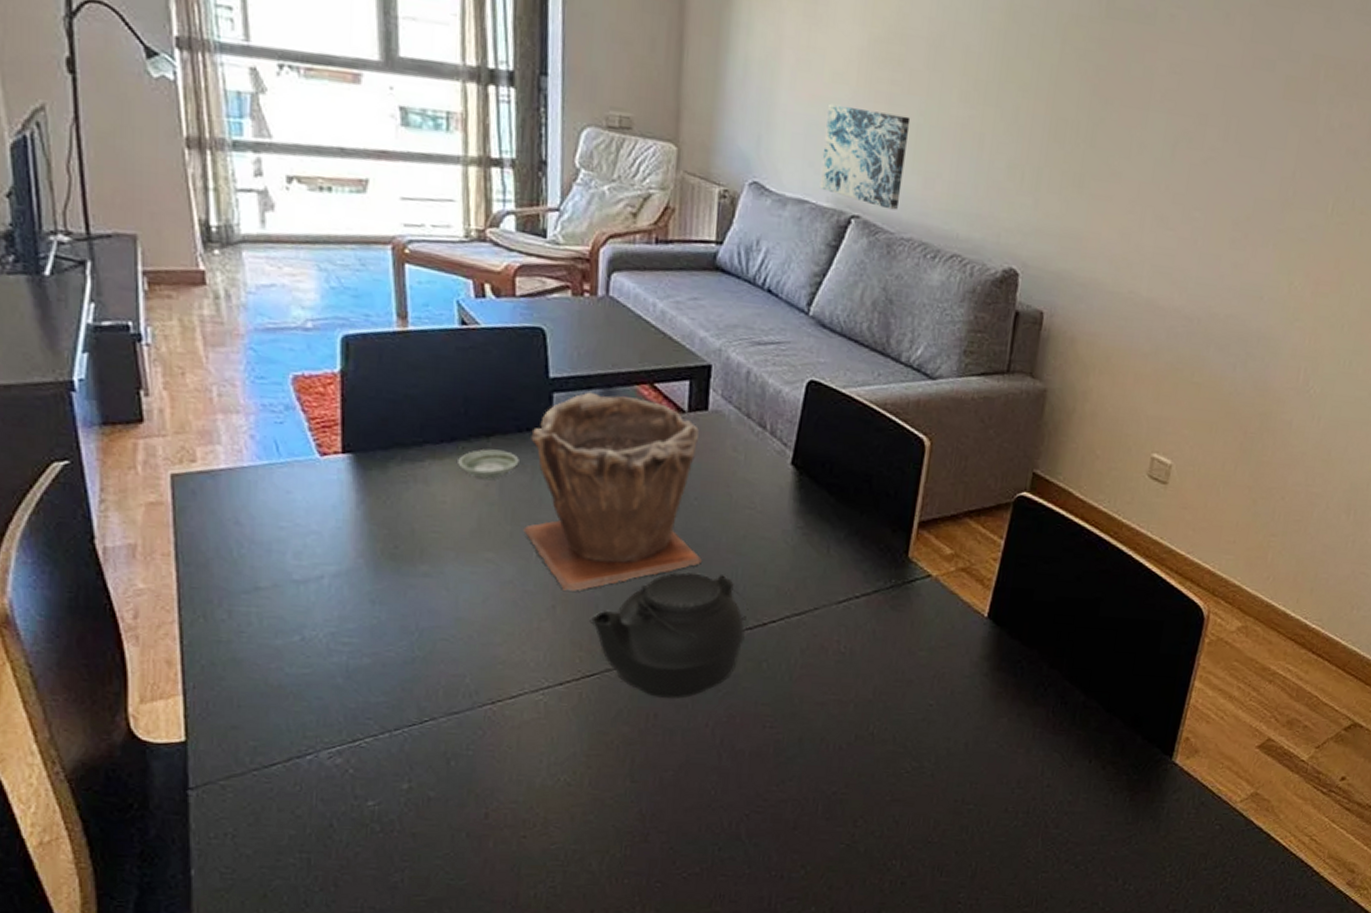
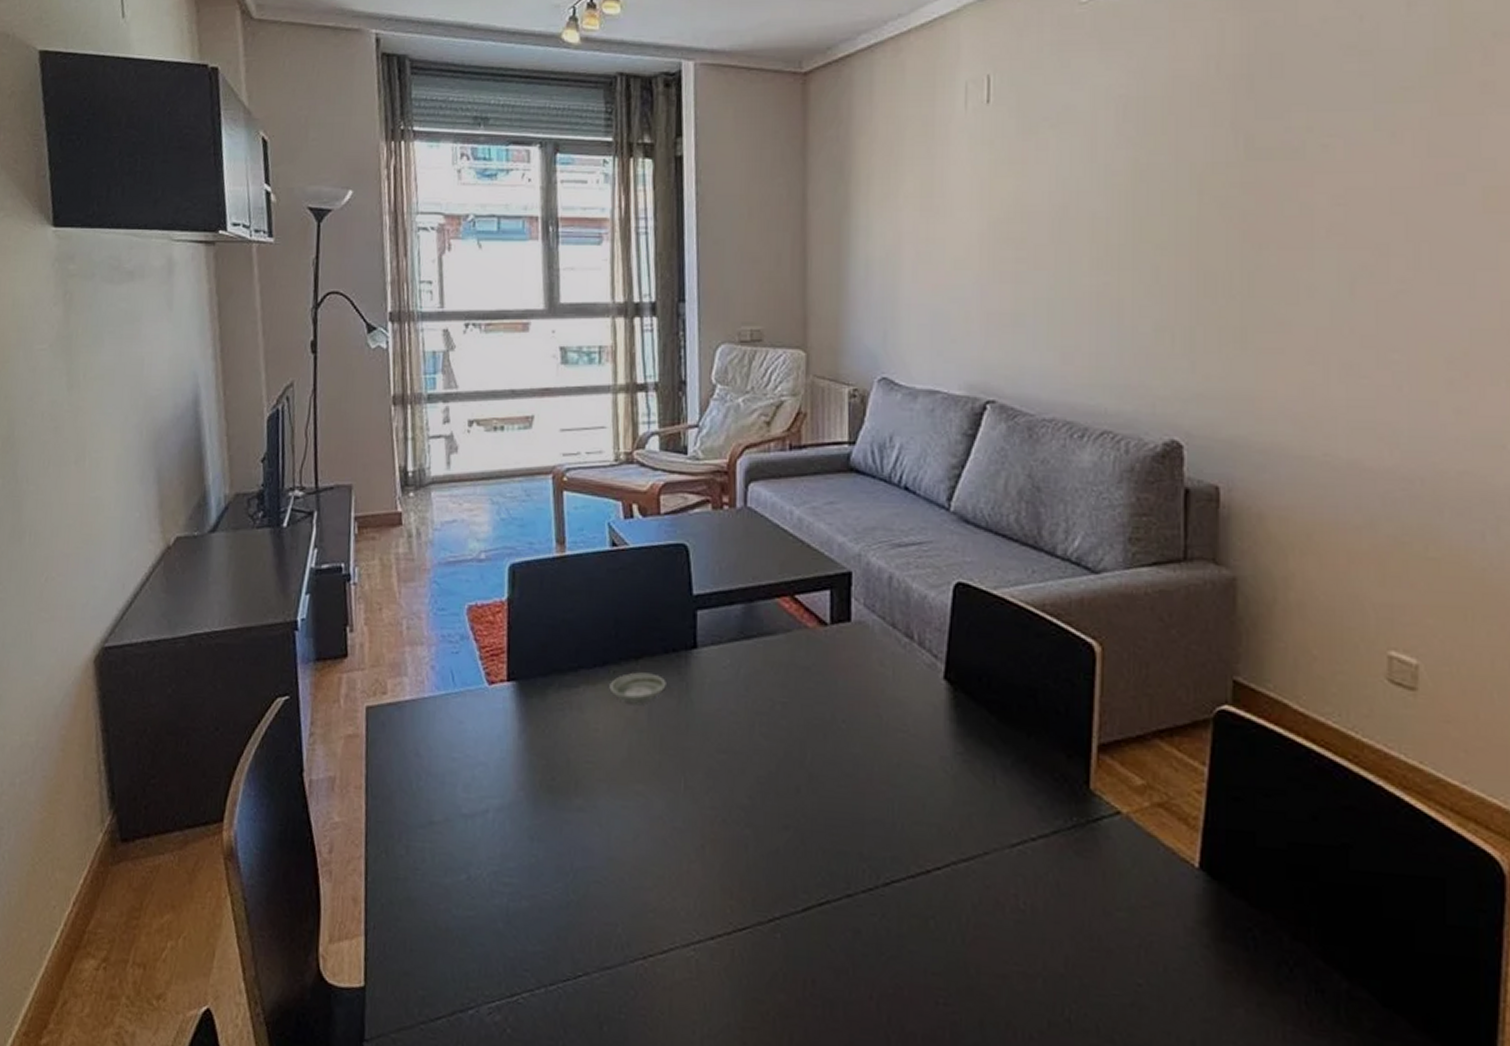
plant pot: present [523,392,703,591] -> none [671,607,855,829]
teapot: present [589,572,749,698] -> none [739,807,909,962]
wall art: present [819,103,911,210] -> none [950,290,1040,390]

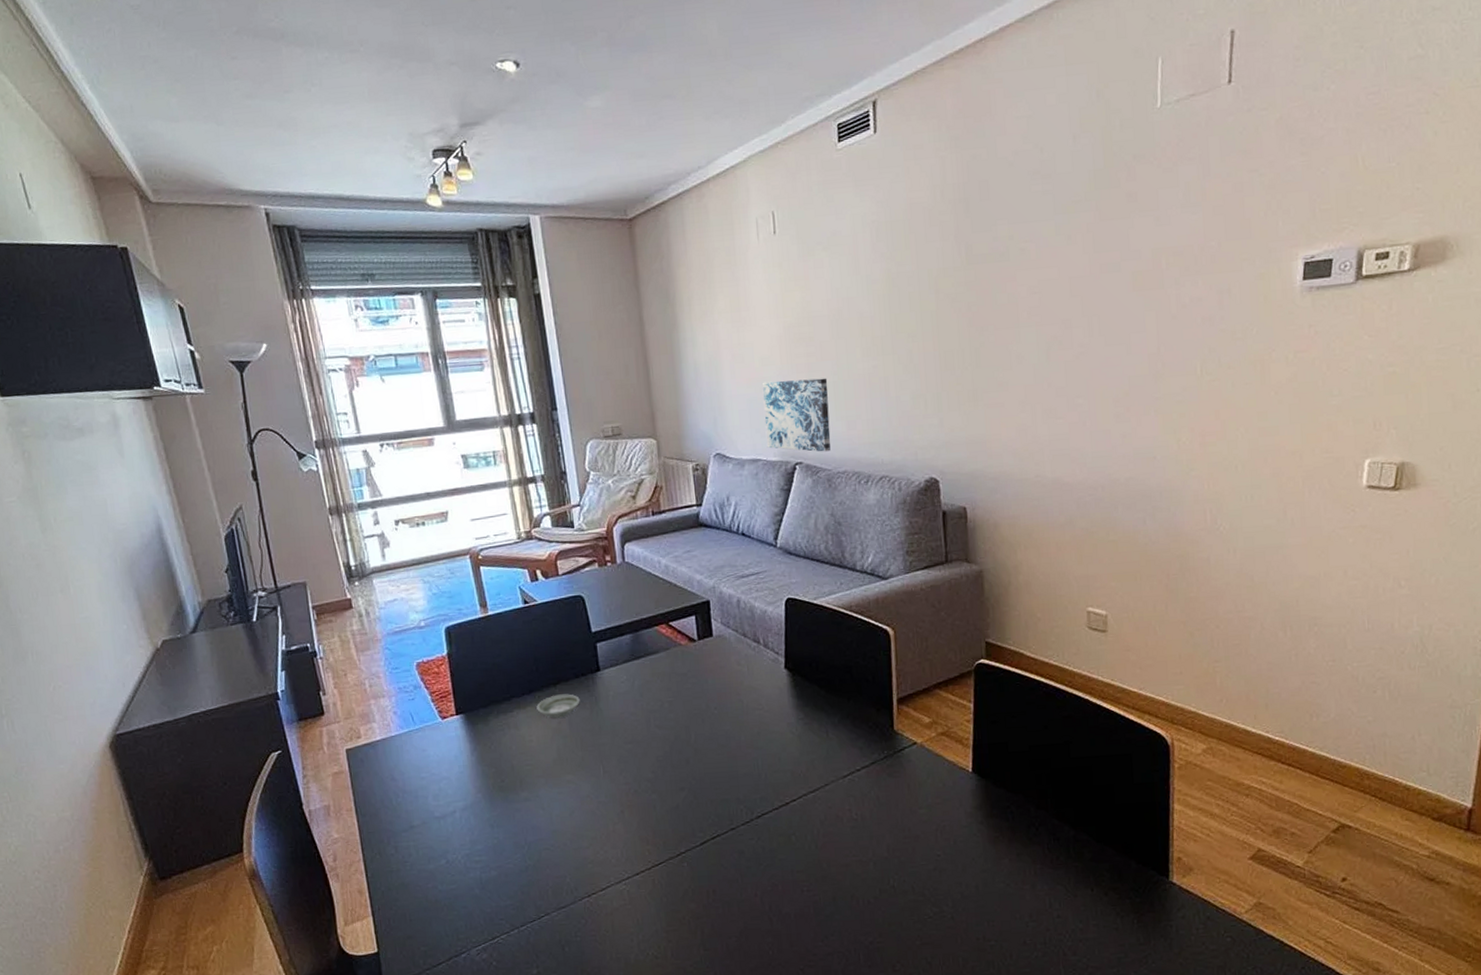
wall art: none [950,290,1040,390] -> present [763,378,831,452]

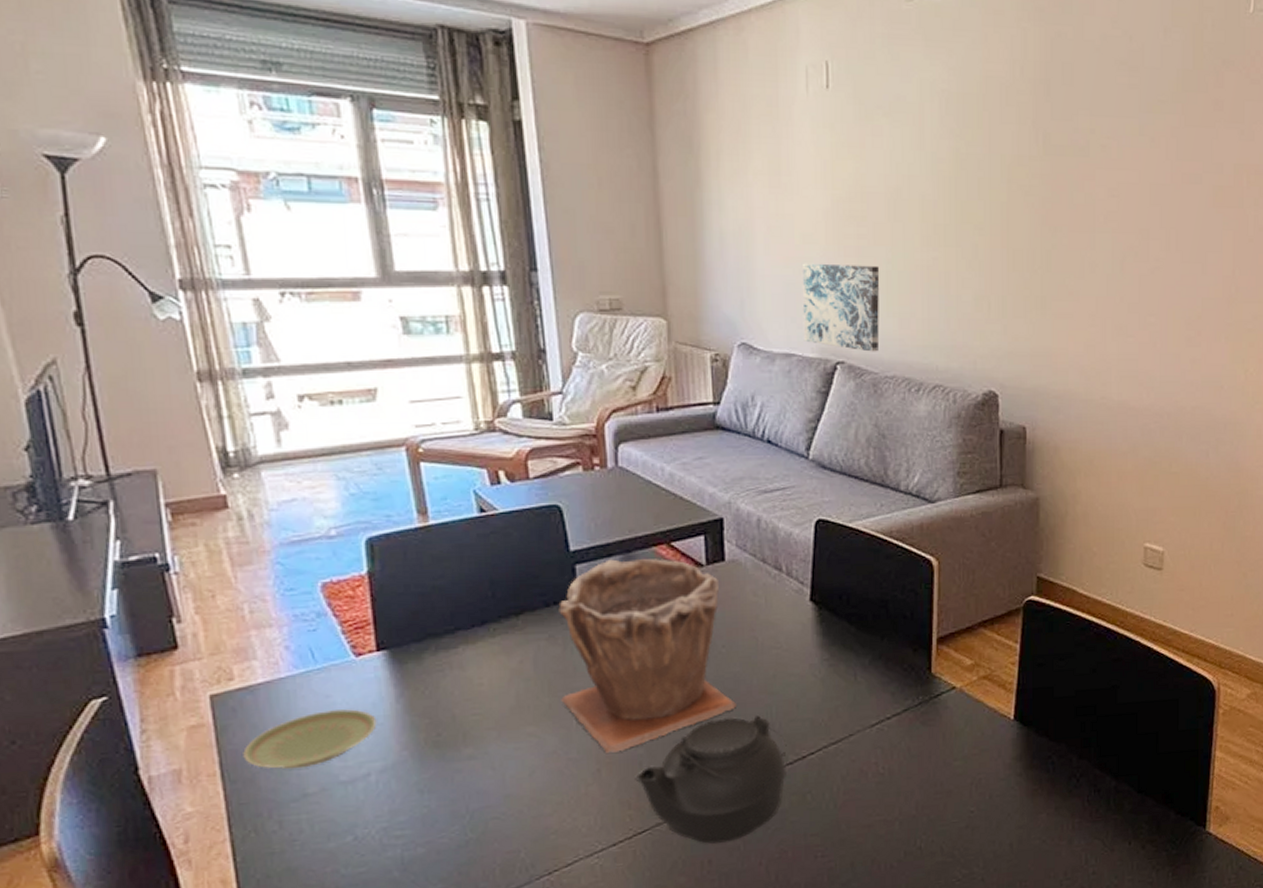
plate: none [369,760,459,807] -> present [243,709,377,769]
saucer: present [536,694,580,718] -> none [490,626,550,656]
plant pot: none [585,636,730,797] -> present [558,558,738,753]
teapot: none [651,767,773,876] -> present [635,716,787,844]

